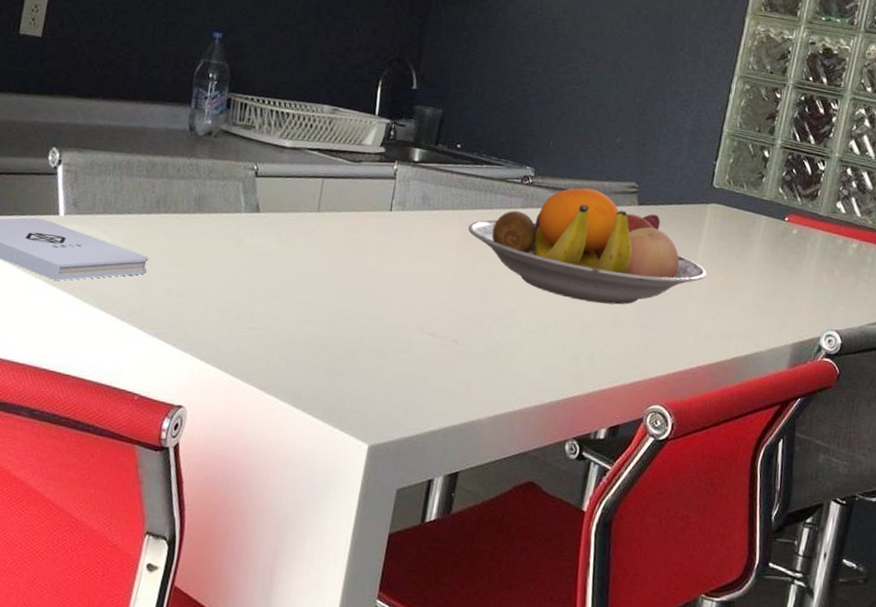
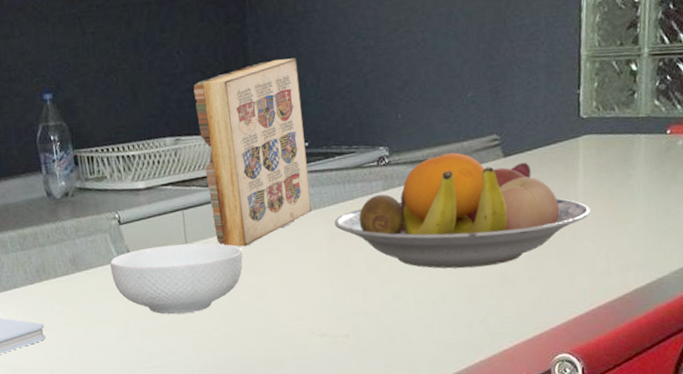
cereal bowl: none [234,205,372,282] -> present [110,243,243,315]
book: none [349,59,468,229] -> present [193,58,312,247]

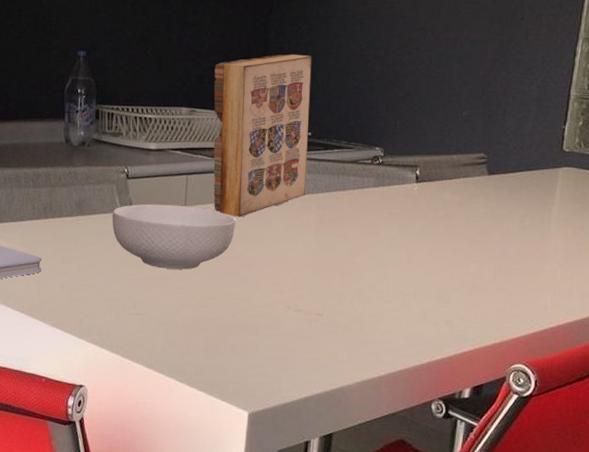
fruit bowl: present [334,152,591,269] -> none [325,163,561,272]

